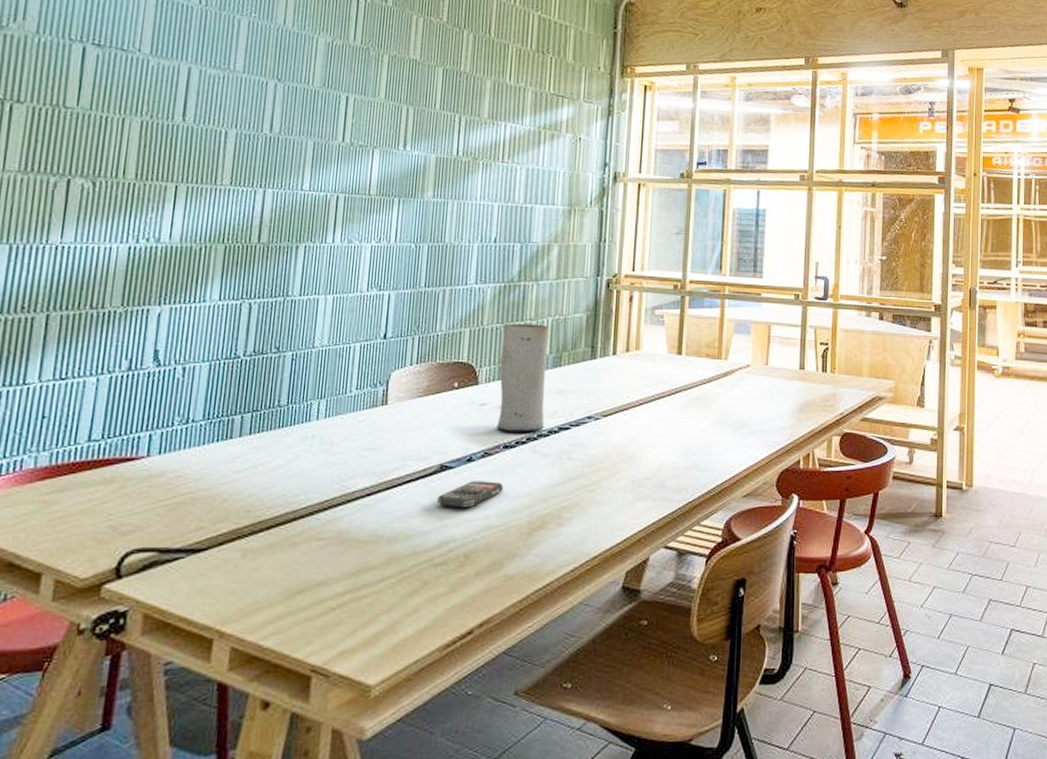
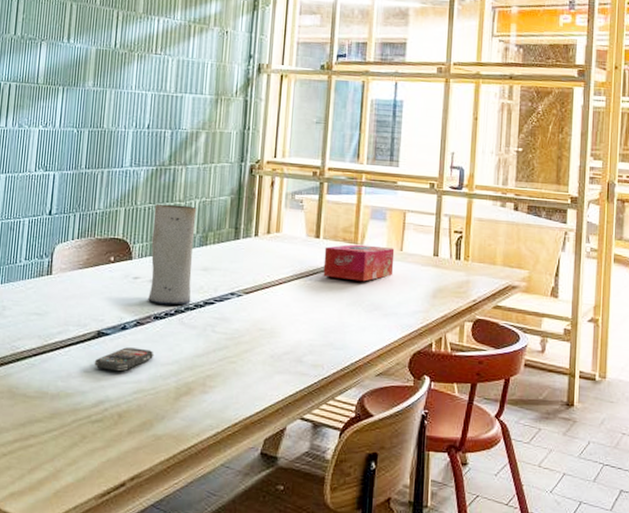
tissue box: none [686,360,760,399] -> present [323,244,395,282]

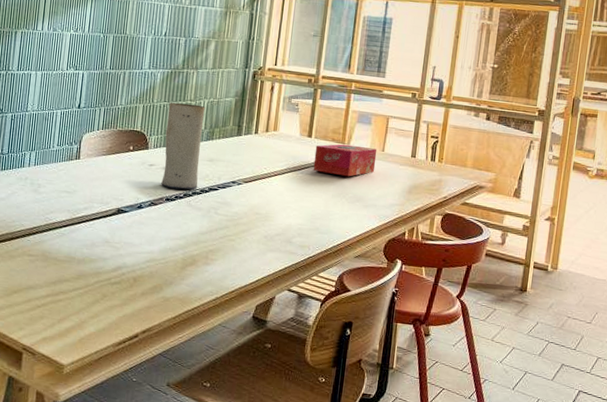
smartphone: present [94,347,154,372] -> none [114,223,165,244]

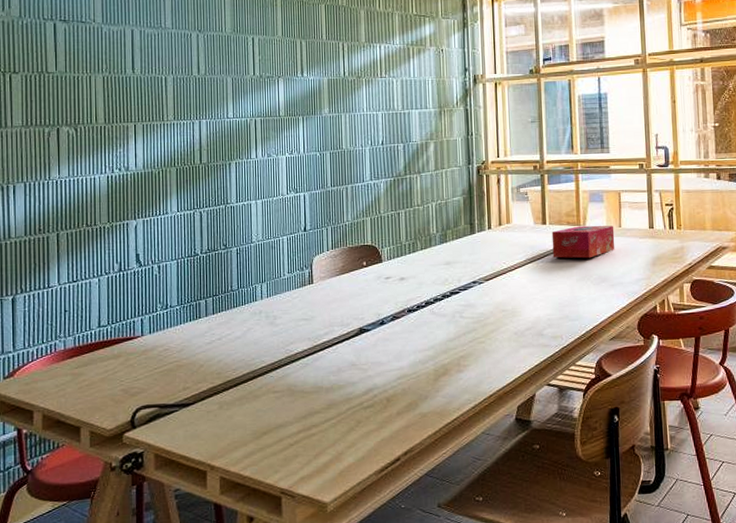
vase: present [161,102,205,190] -> none [396,209,439,299]

